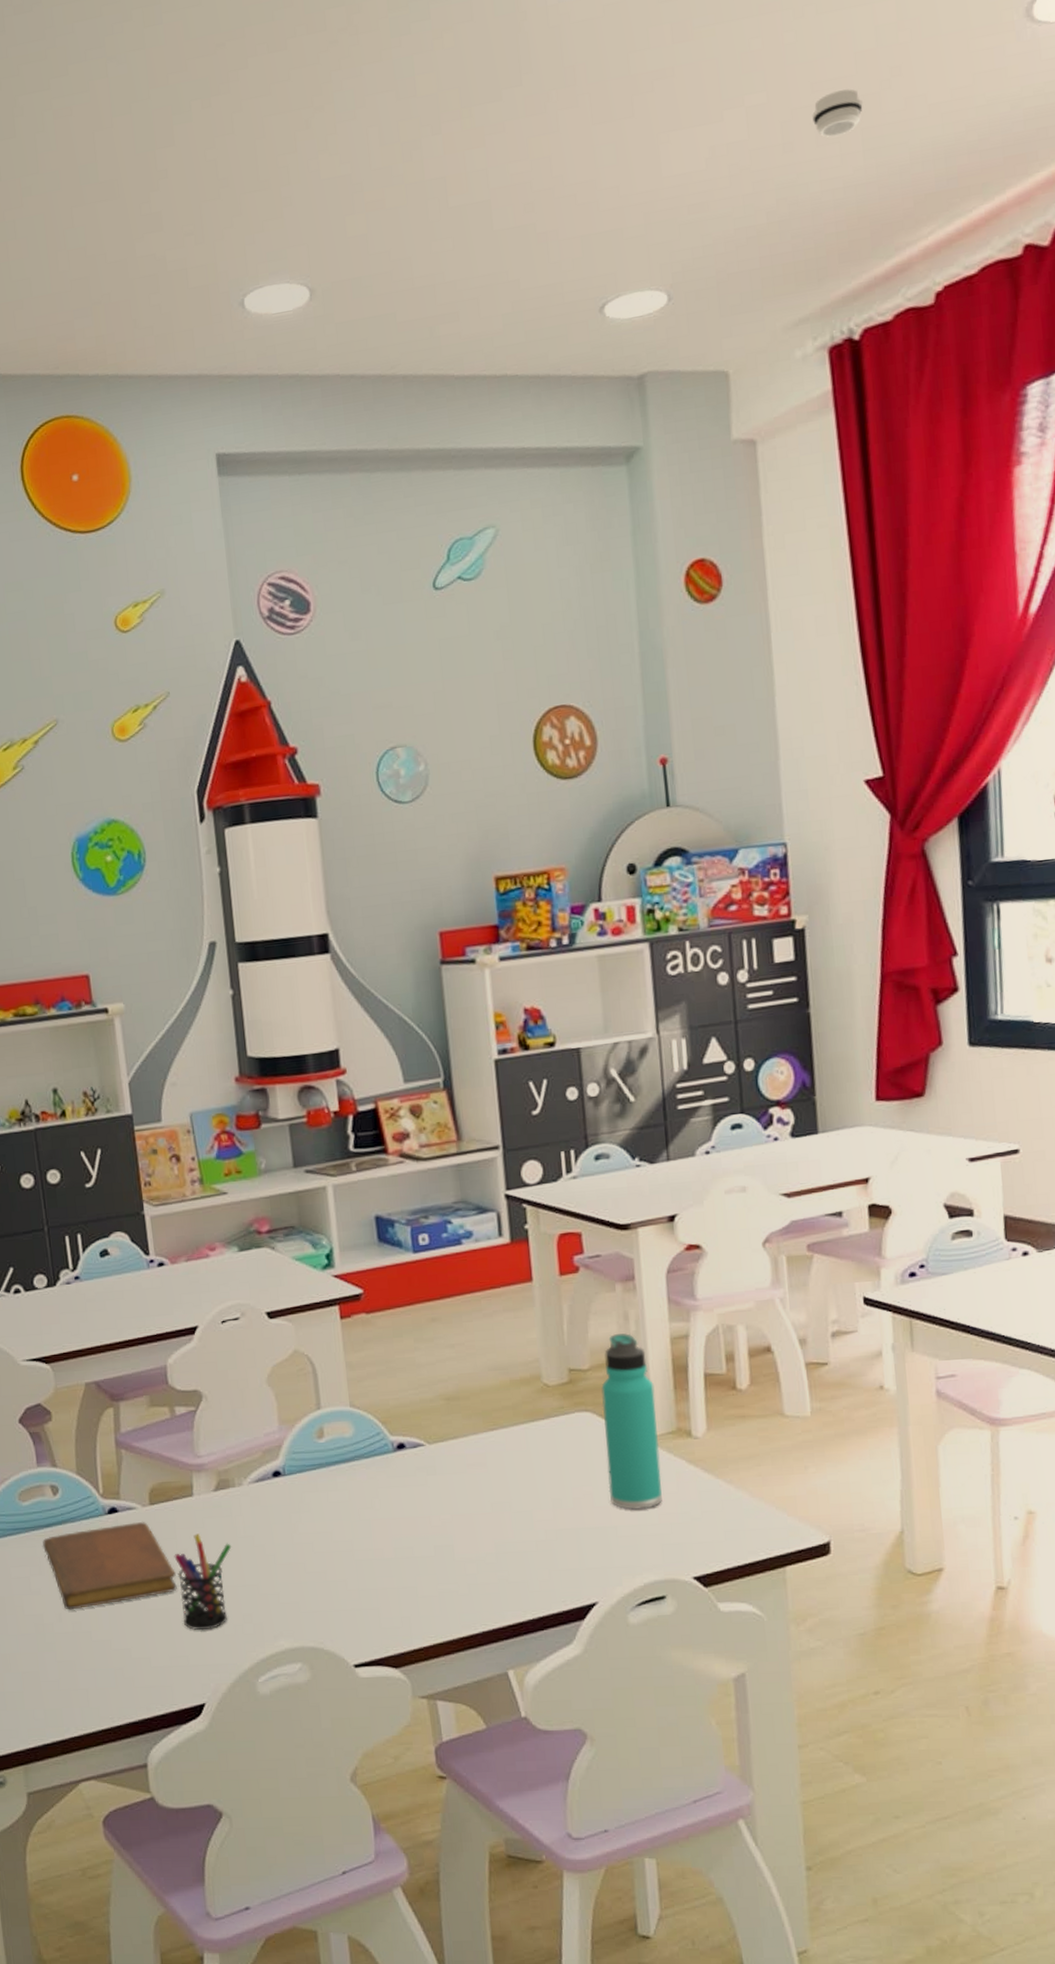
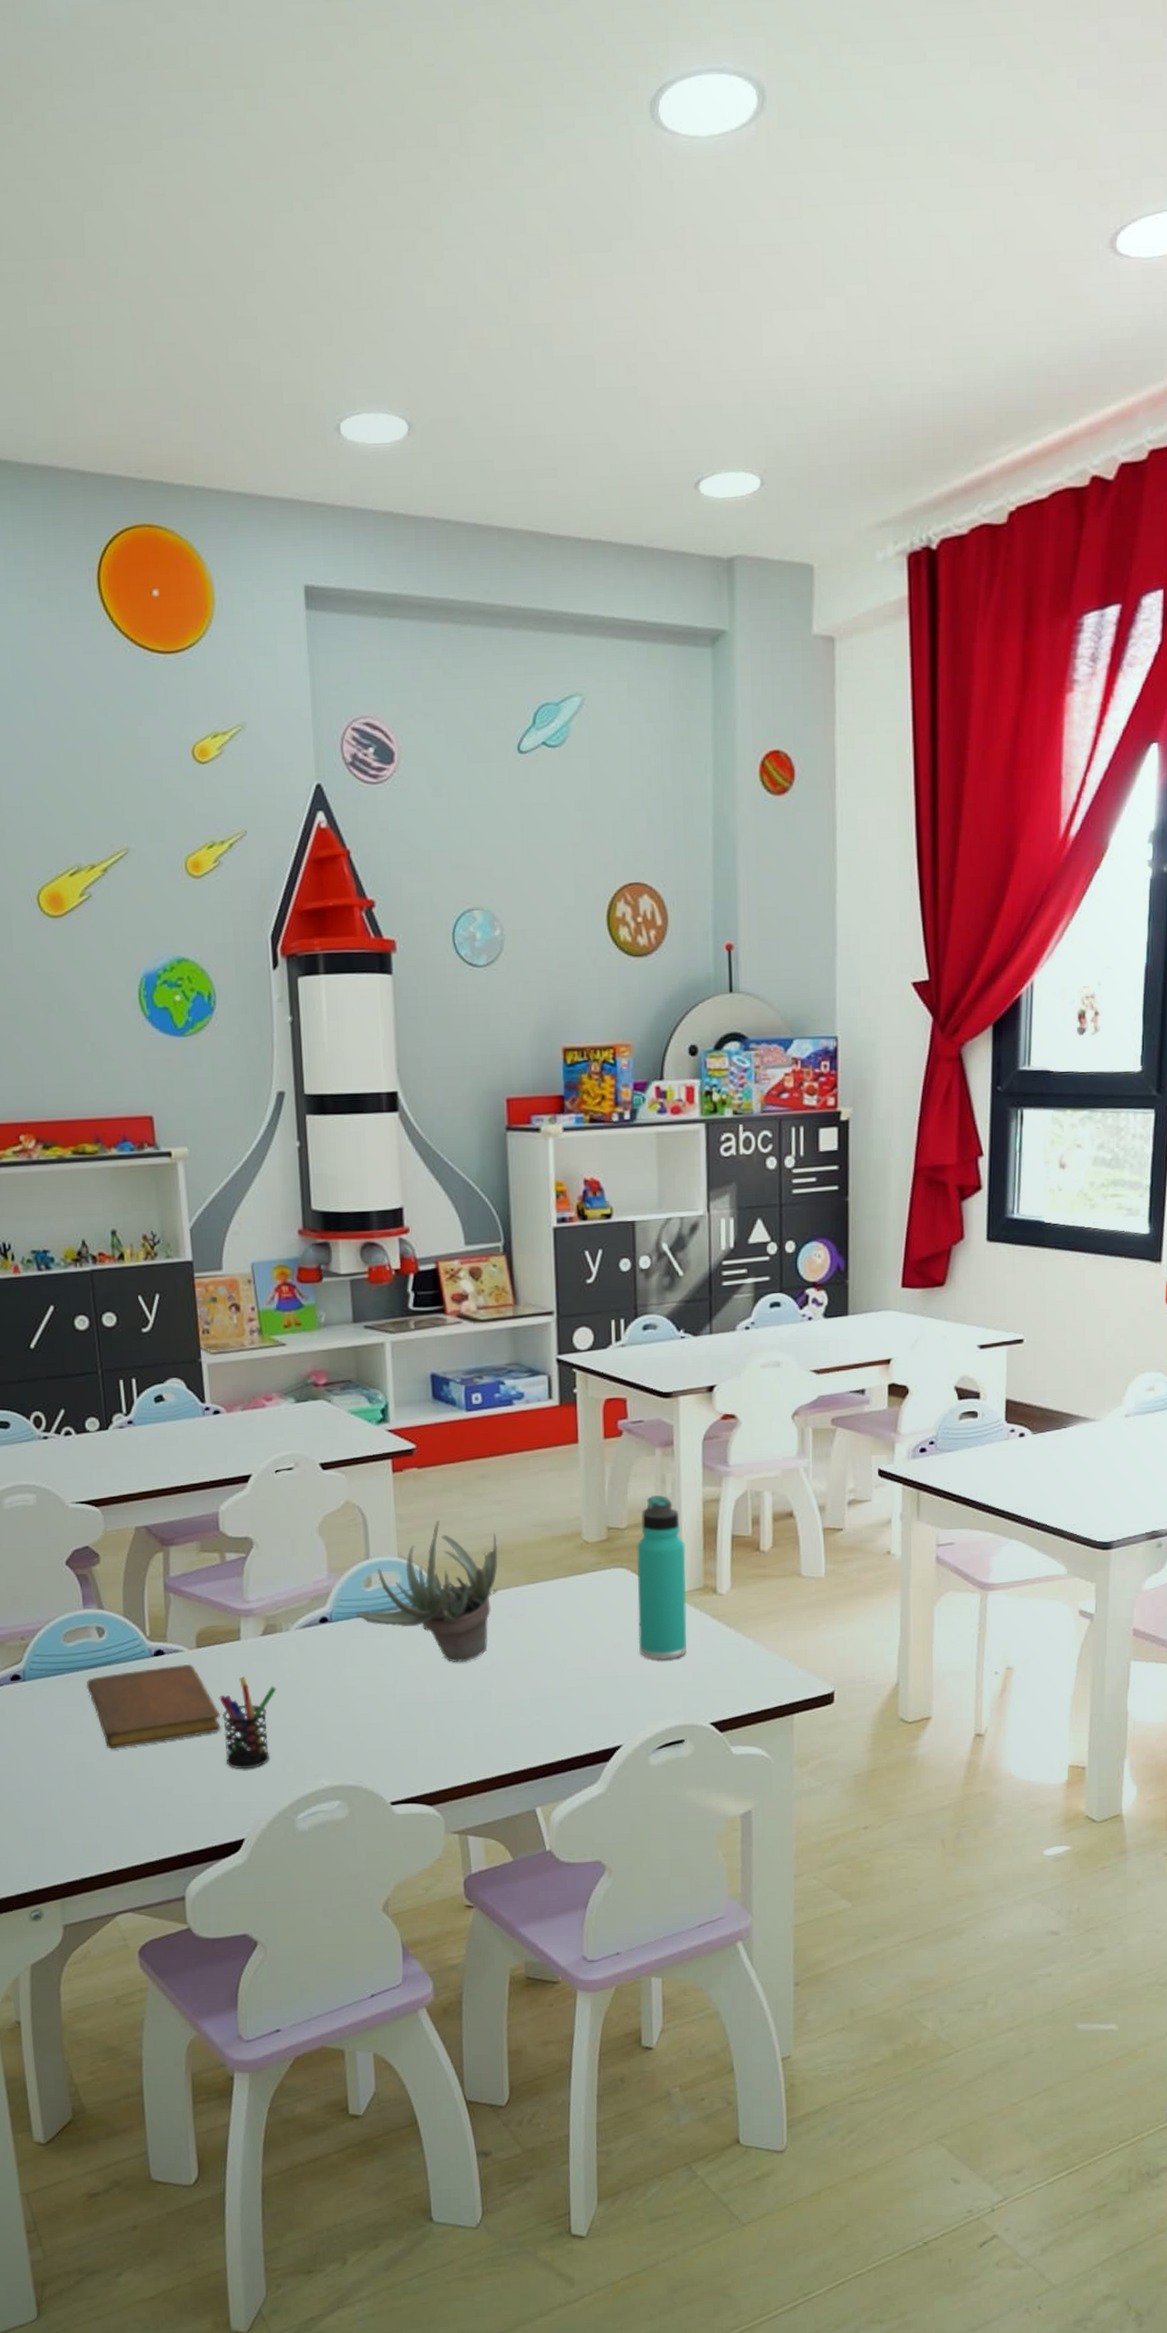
succulent plant: none [308,1367,455,1516] -> present [355,1520,498,1662]
smoke detector: present [812,89,863,138] -> none [908,294,956,340]

